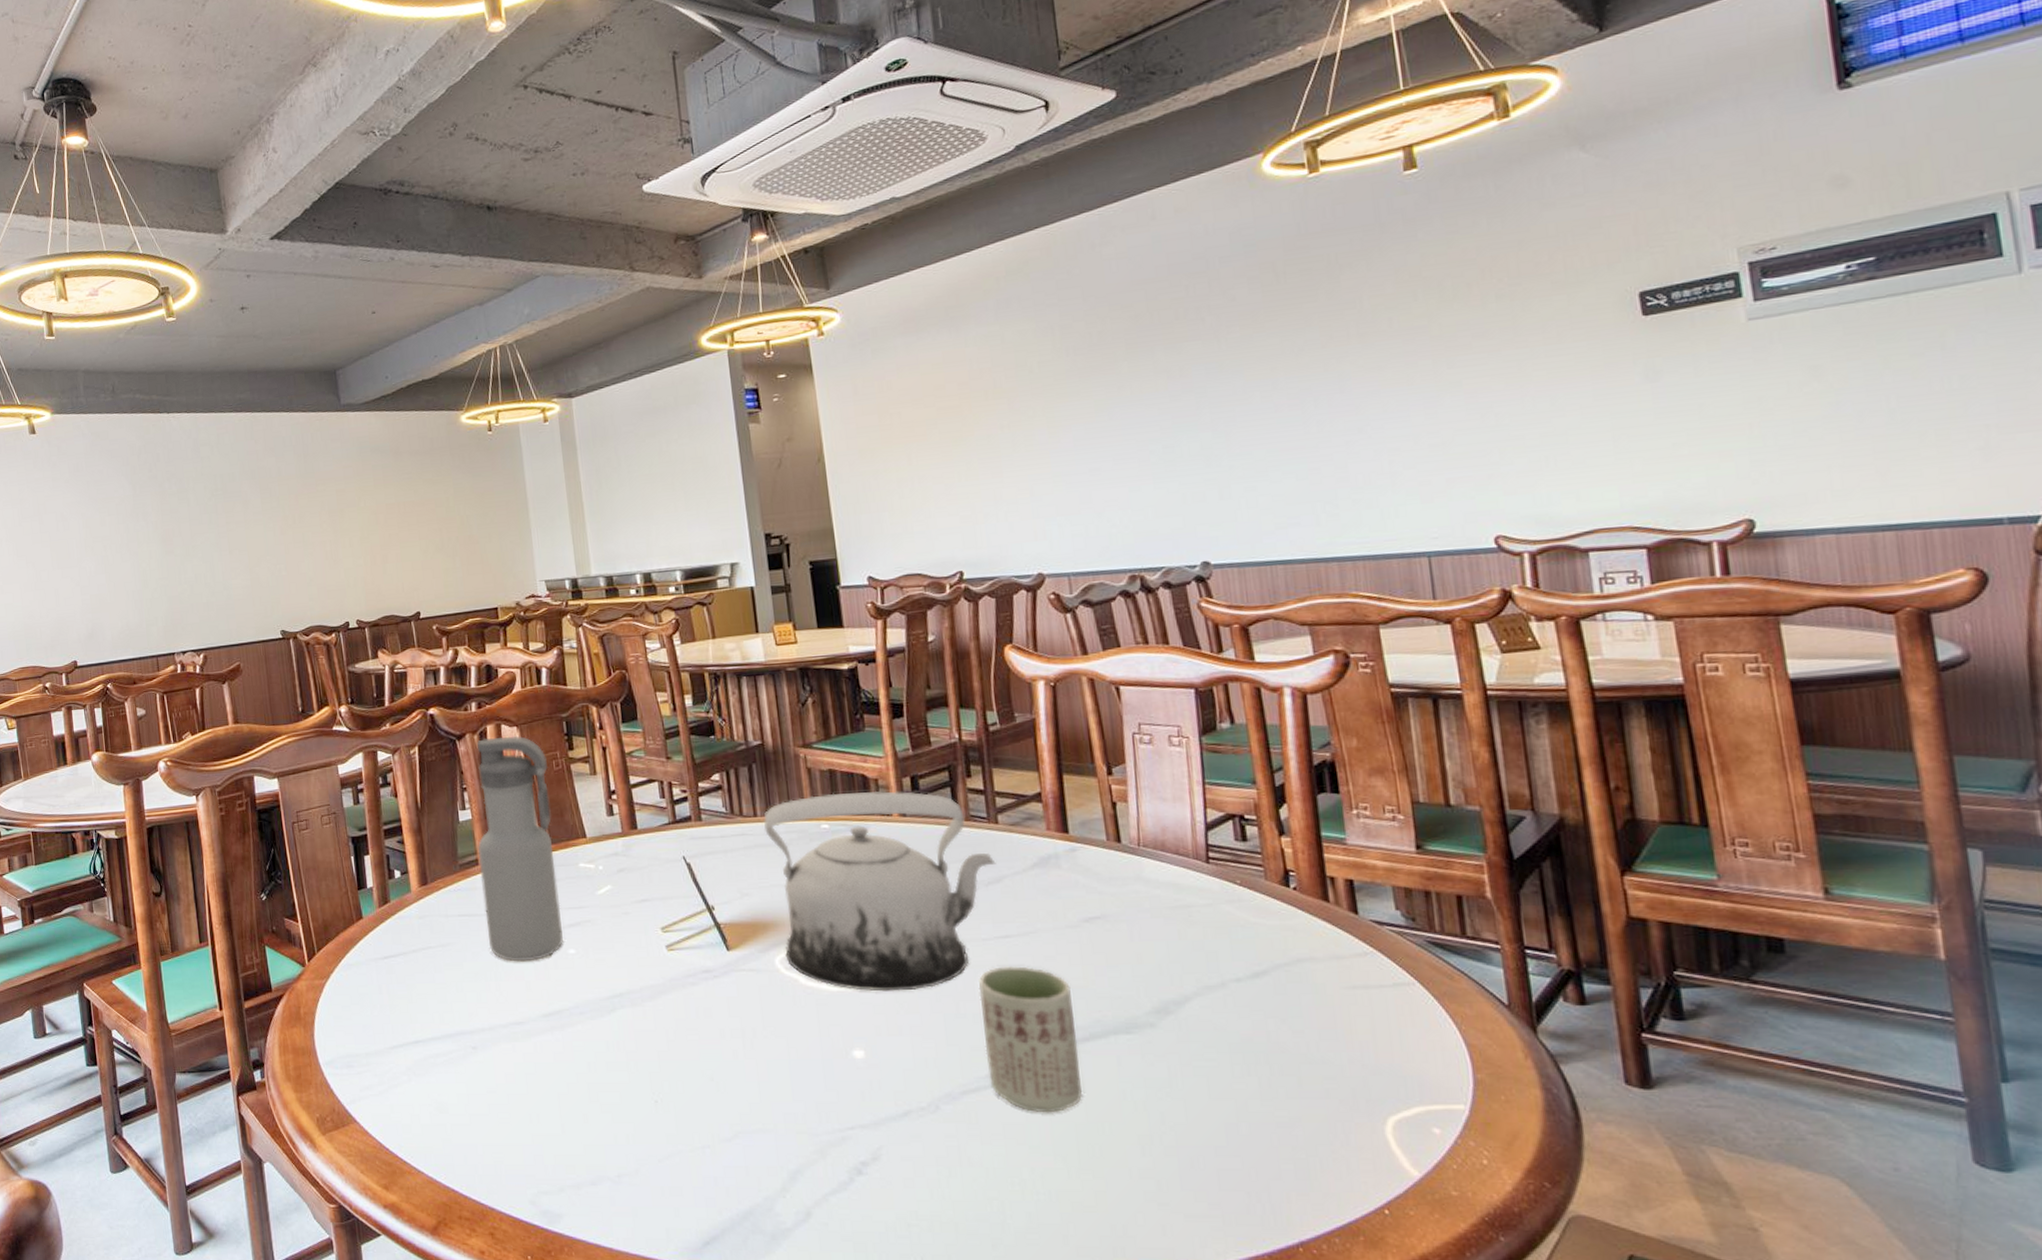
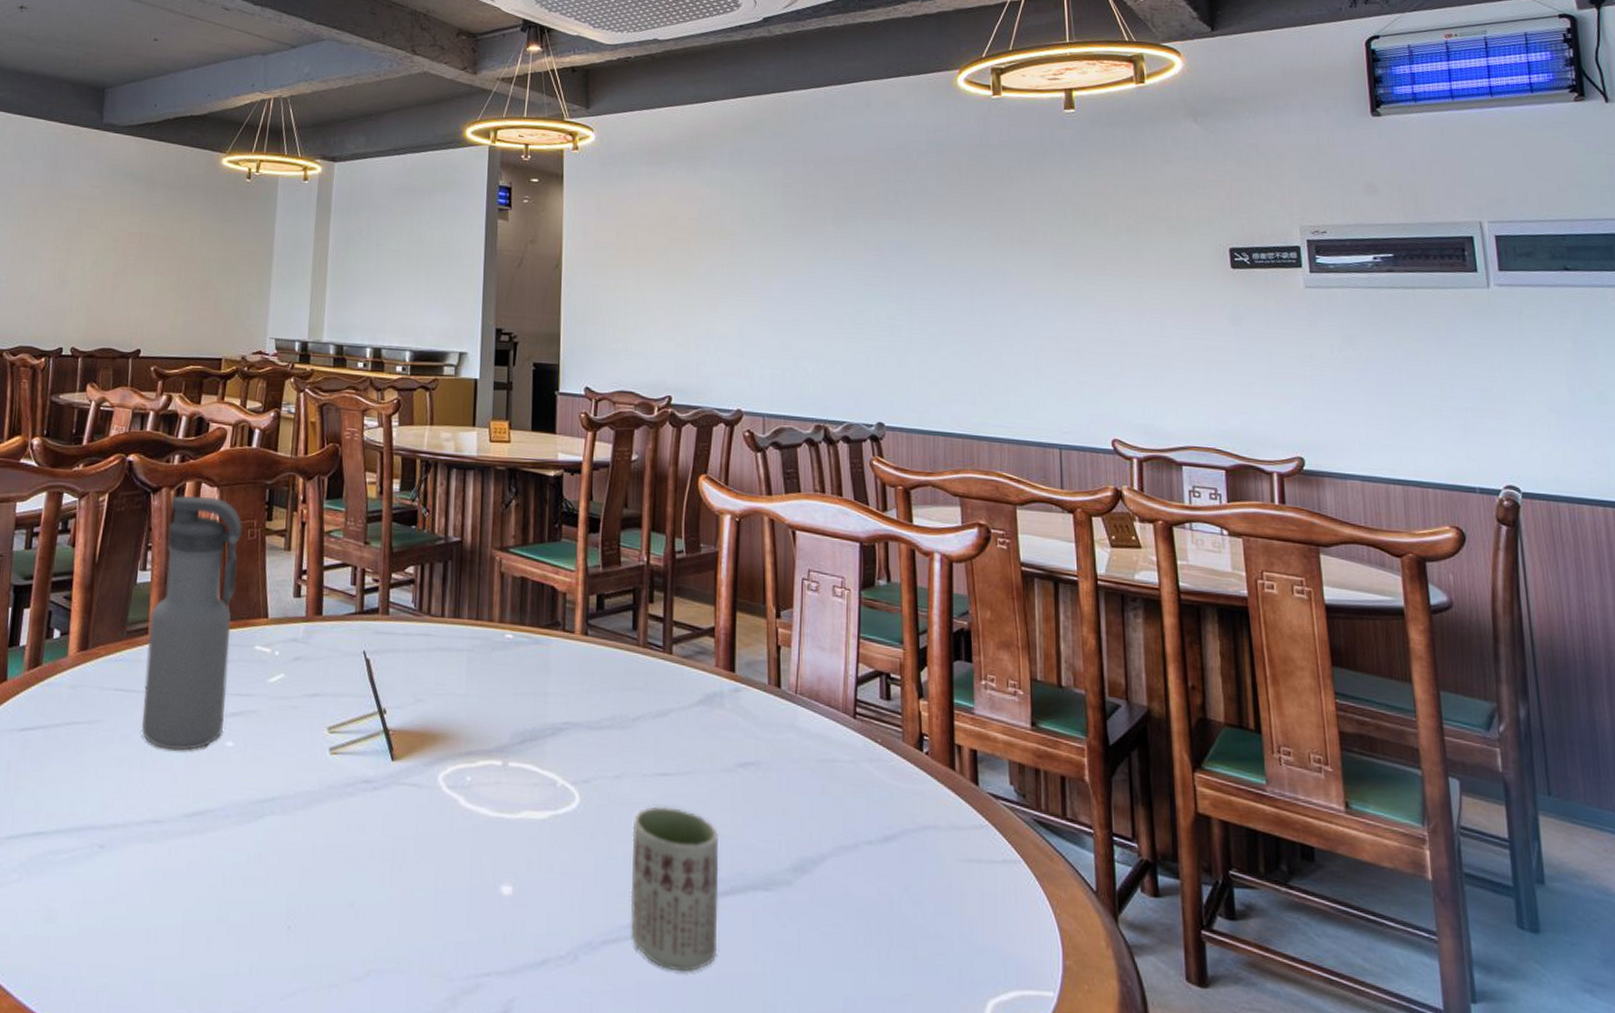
teapot: present [763,791,996,992] -> none [449,602,665,824]

